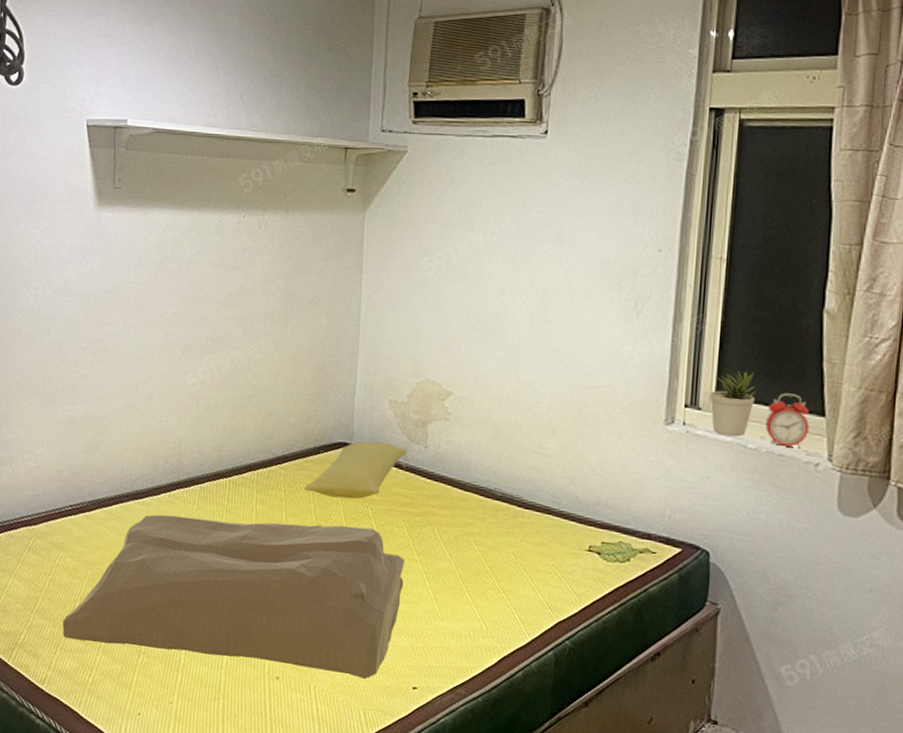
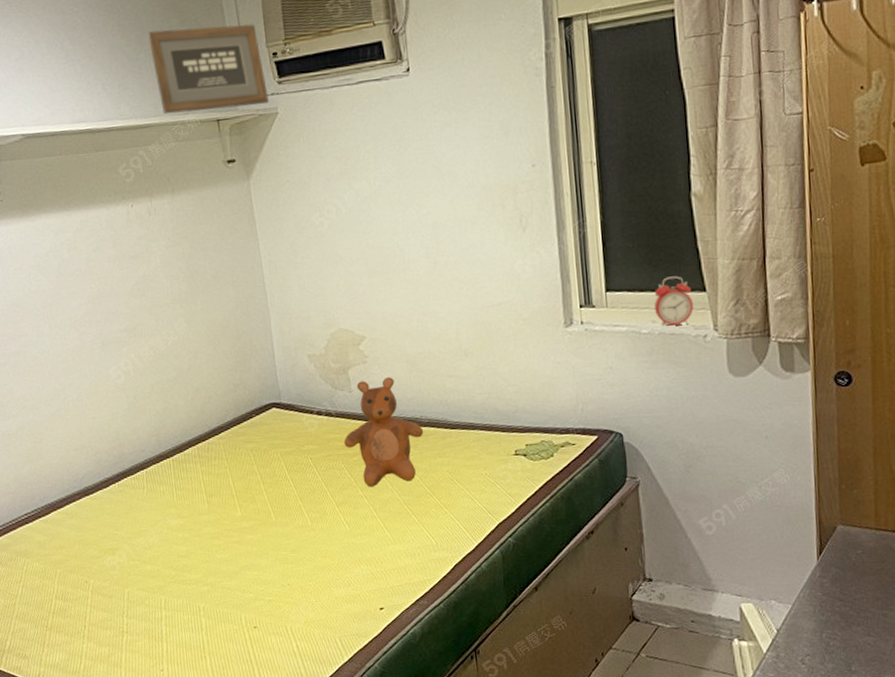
blanket: present [62,514,405,679] -> none [43,476,354,634]
picture frame: none [293,52,402,141] -> present [148,24,269,115]
pillow: present [305,441,407,499] -> none [245,395,334,456]
teddy bear: none [408,438,495,556] -> present [344,377,424,487]
potted plant: present [710,370,756,437] -> none [601,263,642,327]

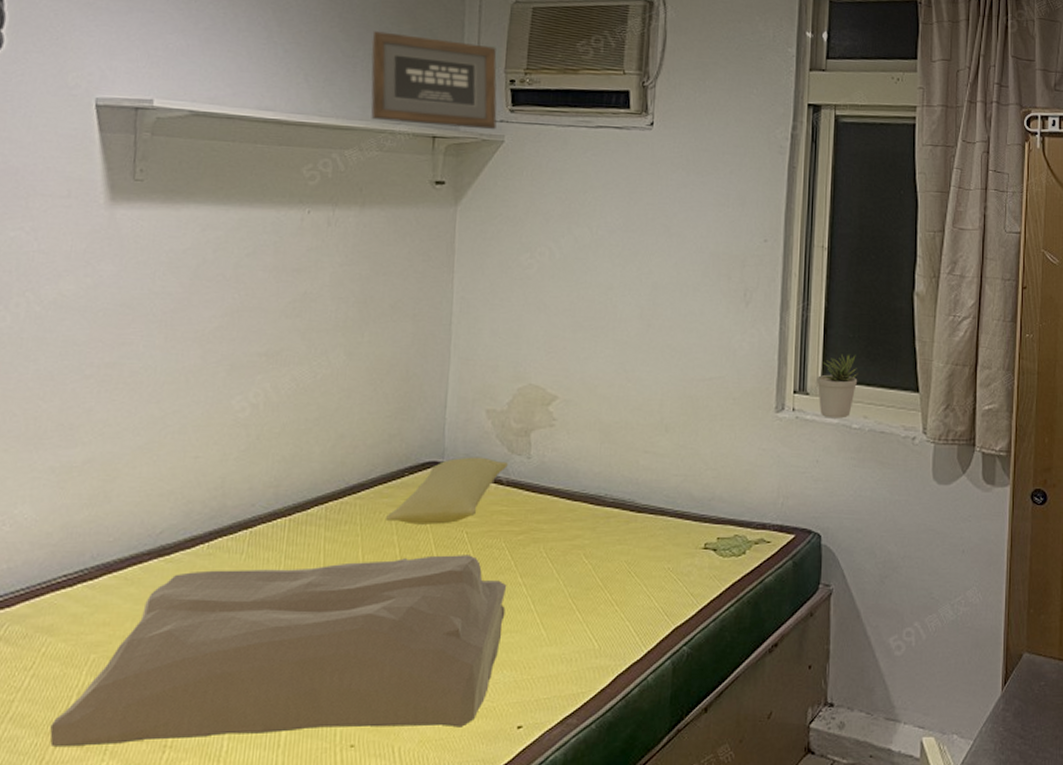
blanket: none [43,476,354,634] -> present [49,555,507,746]
pillow: none [245,395,334,456] -> present [386,457,508,525]
teddy bear: present [344,377,424,487] -> none [510,446,606,574]
potted plant: none [601,263,642,327] -> present [816,354,858,419]
alarm clock: present [654,276,694,326] -> none [867,372,906,423]

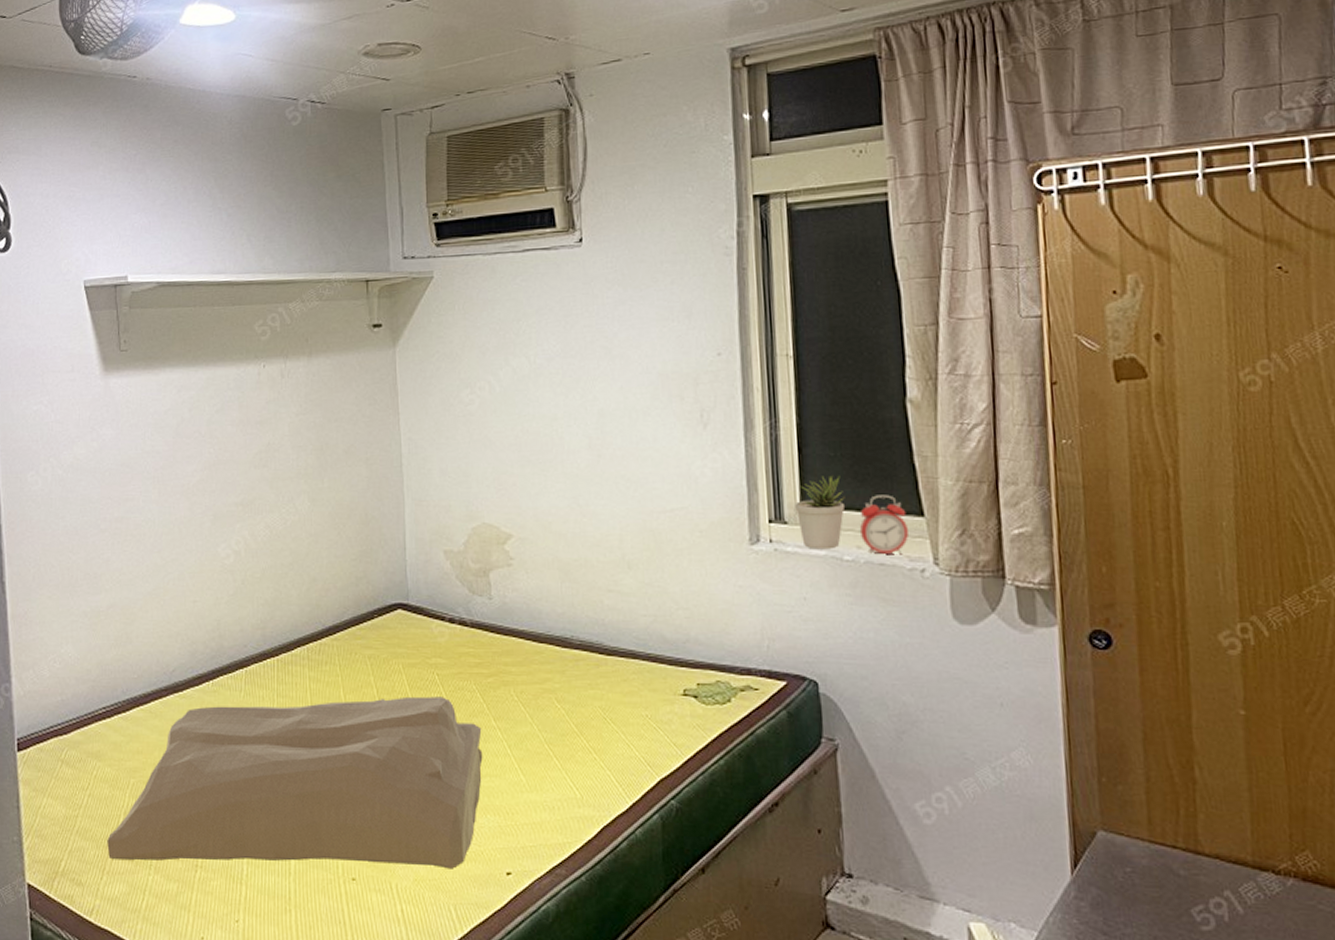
picture frame: present [370,31,497,130] -> none [301,182,424,271]
pillow: present [386,457,508,525] -> none [362,598,470,666]
alarm clock: none [867,372,906,423] -> present [859,495,908,554]

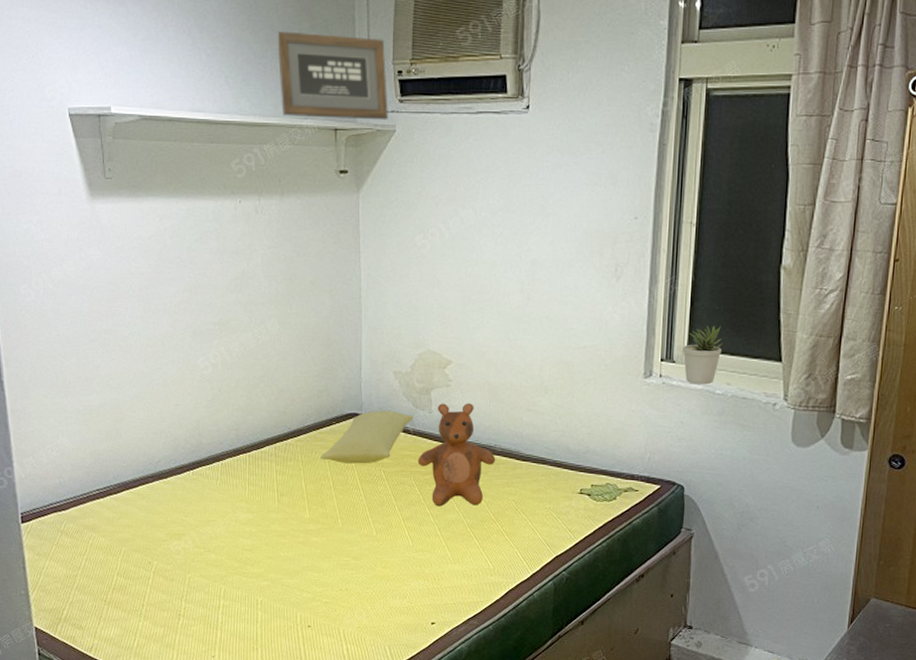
blanket: present [107,696,483,869] -> none [103,488,418,620]
picture frame: none [301,182,424,271] -> present [277,31,388,120]
pillow: none [362,598,470,666] -> present [321,410,414,464]
teddy bear: none [478,585,574,717] -> present [418,403,496,507]
alarm clock: present [859,495,908,554] -> none [730,343,769,390]

